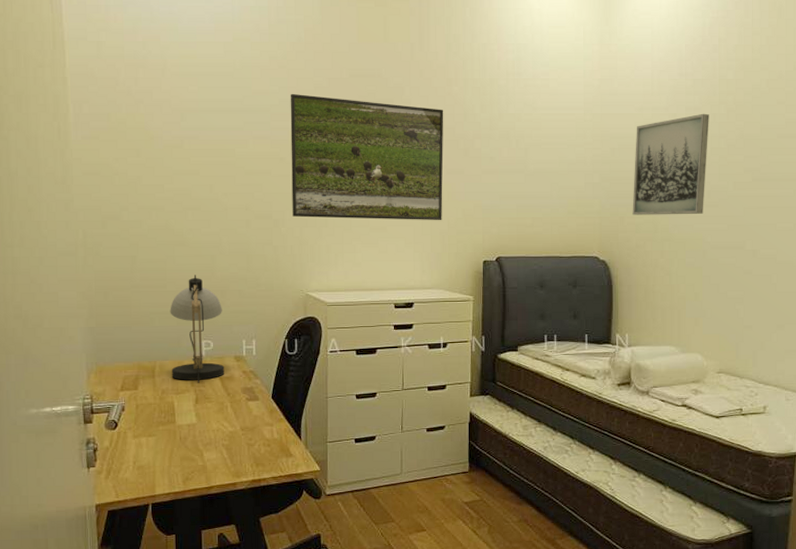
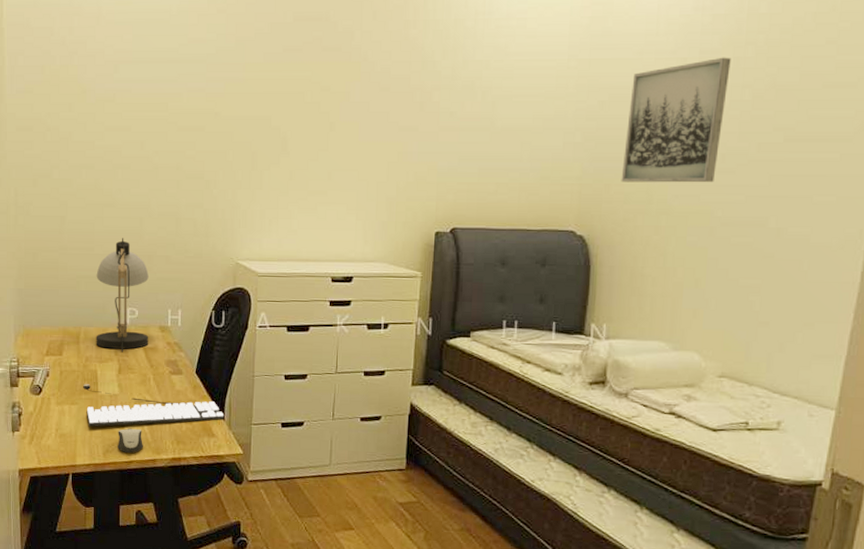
keyboard: none [160,415,301,457] -> present [83,384,225,427]
computer mouse: none [197,454,223,479] -> present [118,428,143,453]
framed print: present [290,93,444,221] -> none [225,40,399,185]

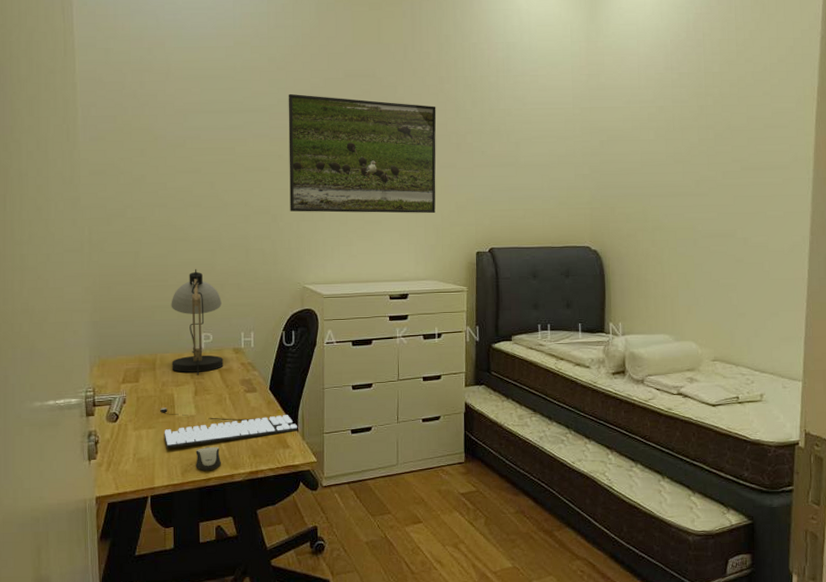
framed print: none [225,40,399,185] -> present [288,93,437,214]
wall art: present [621,57,731,183] -> none [622,105,696,205]

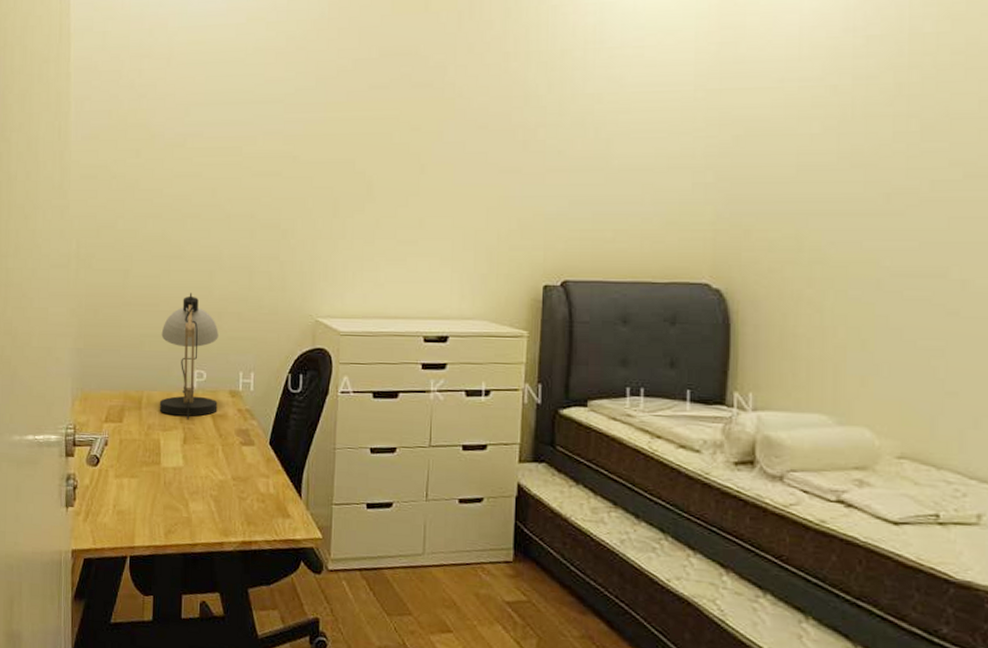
keyboard: present [160,408,298,449] -> none [144,454,302,504]
computer mouse: present [196,446,221,471] -> none [181,505,209,534]
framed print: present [288,93,437,214] -> none [304,79,498,233]

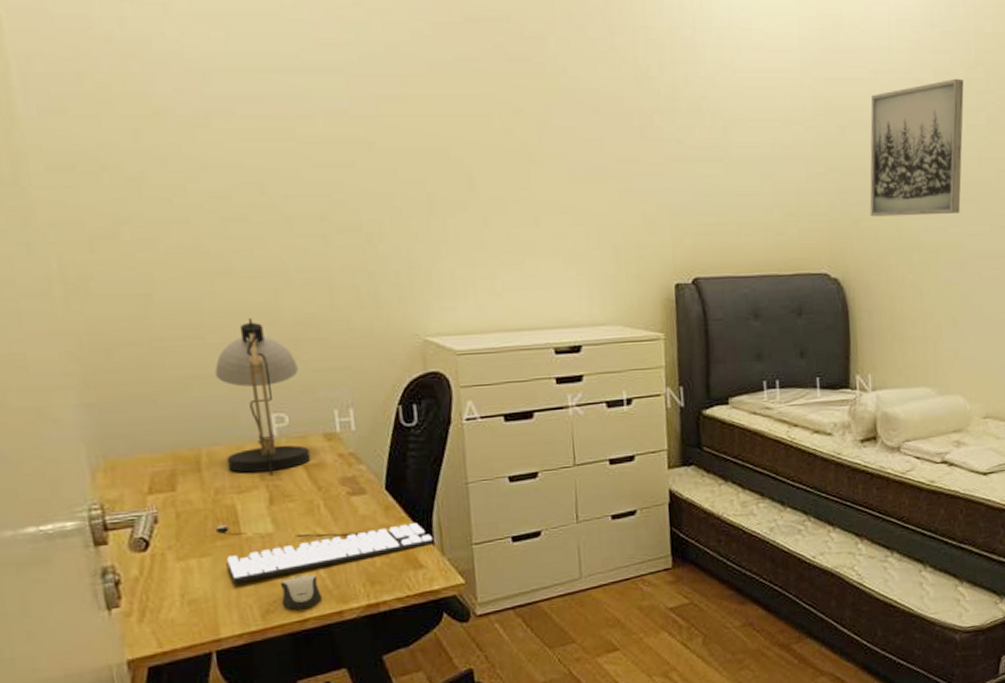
keyboard: none [144,454,302,504] -> present [216,523,434,584]
computer mouse: none [181,505,209,534] -> present [280,574,321,609]
wall art: none [763,83,892,228] -> present [869,78,964,217]

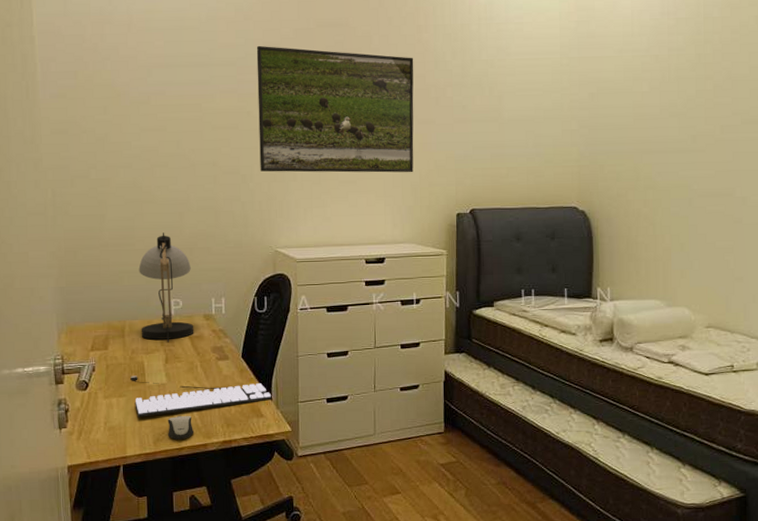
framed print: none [374,44,614,230] -> present [256,45,414,173]
wall art: present [869,78,964,217] -> none [612,54,694,163]

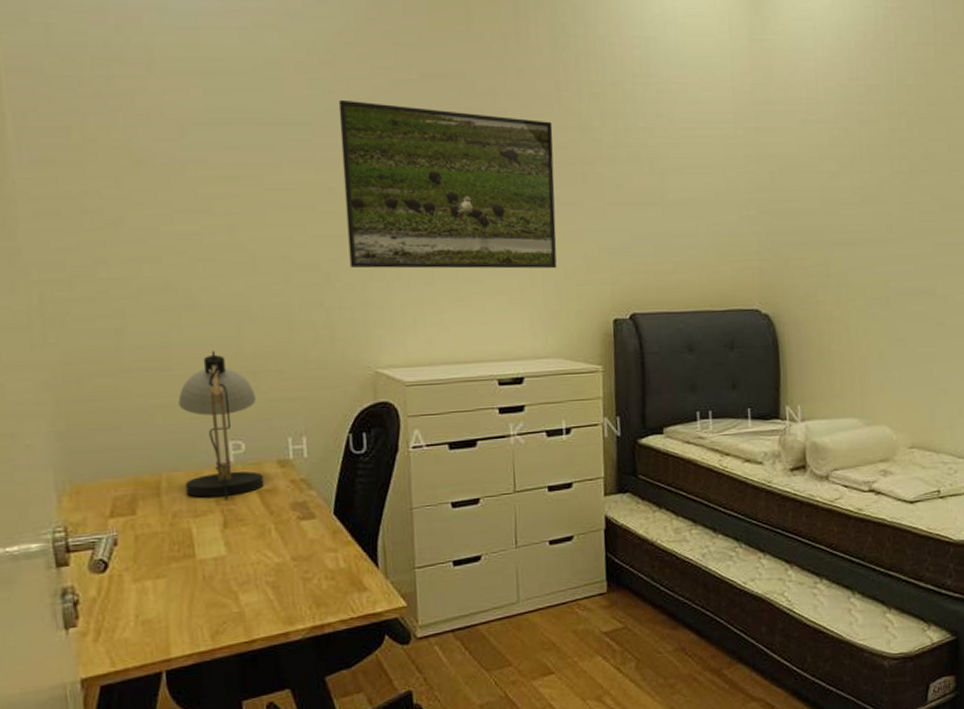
keyboard: present [130,376,272,418] -> none [172,547,379,605]
computer mouse: present [167,415,193,440] -> none [230,596,269,630]

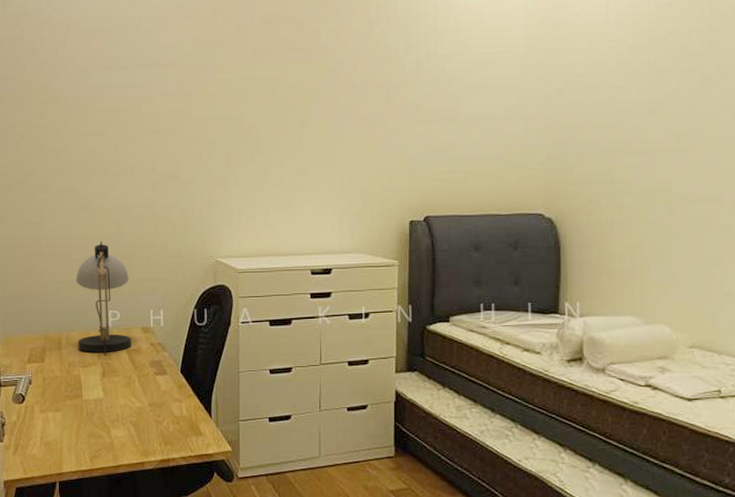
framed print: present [338,99,557,269] -> none [197,44,364,178]

